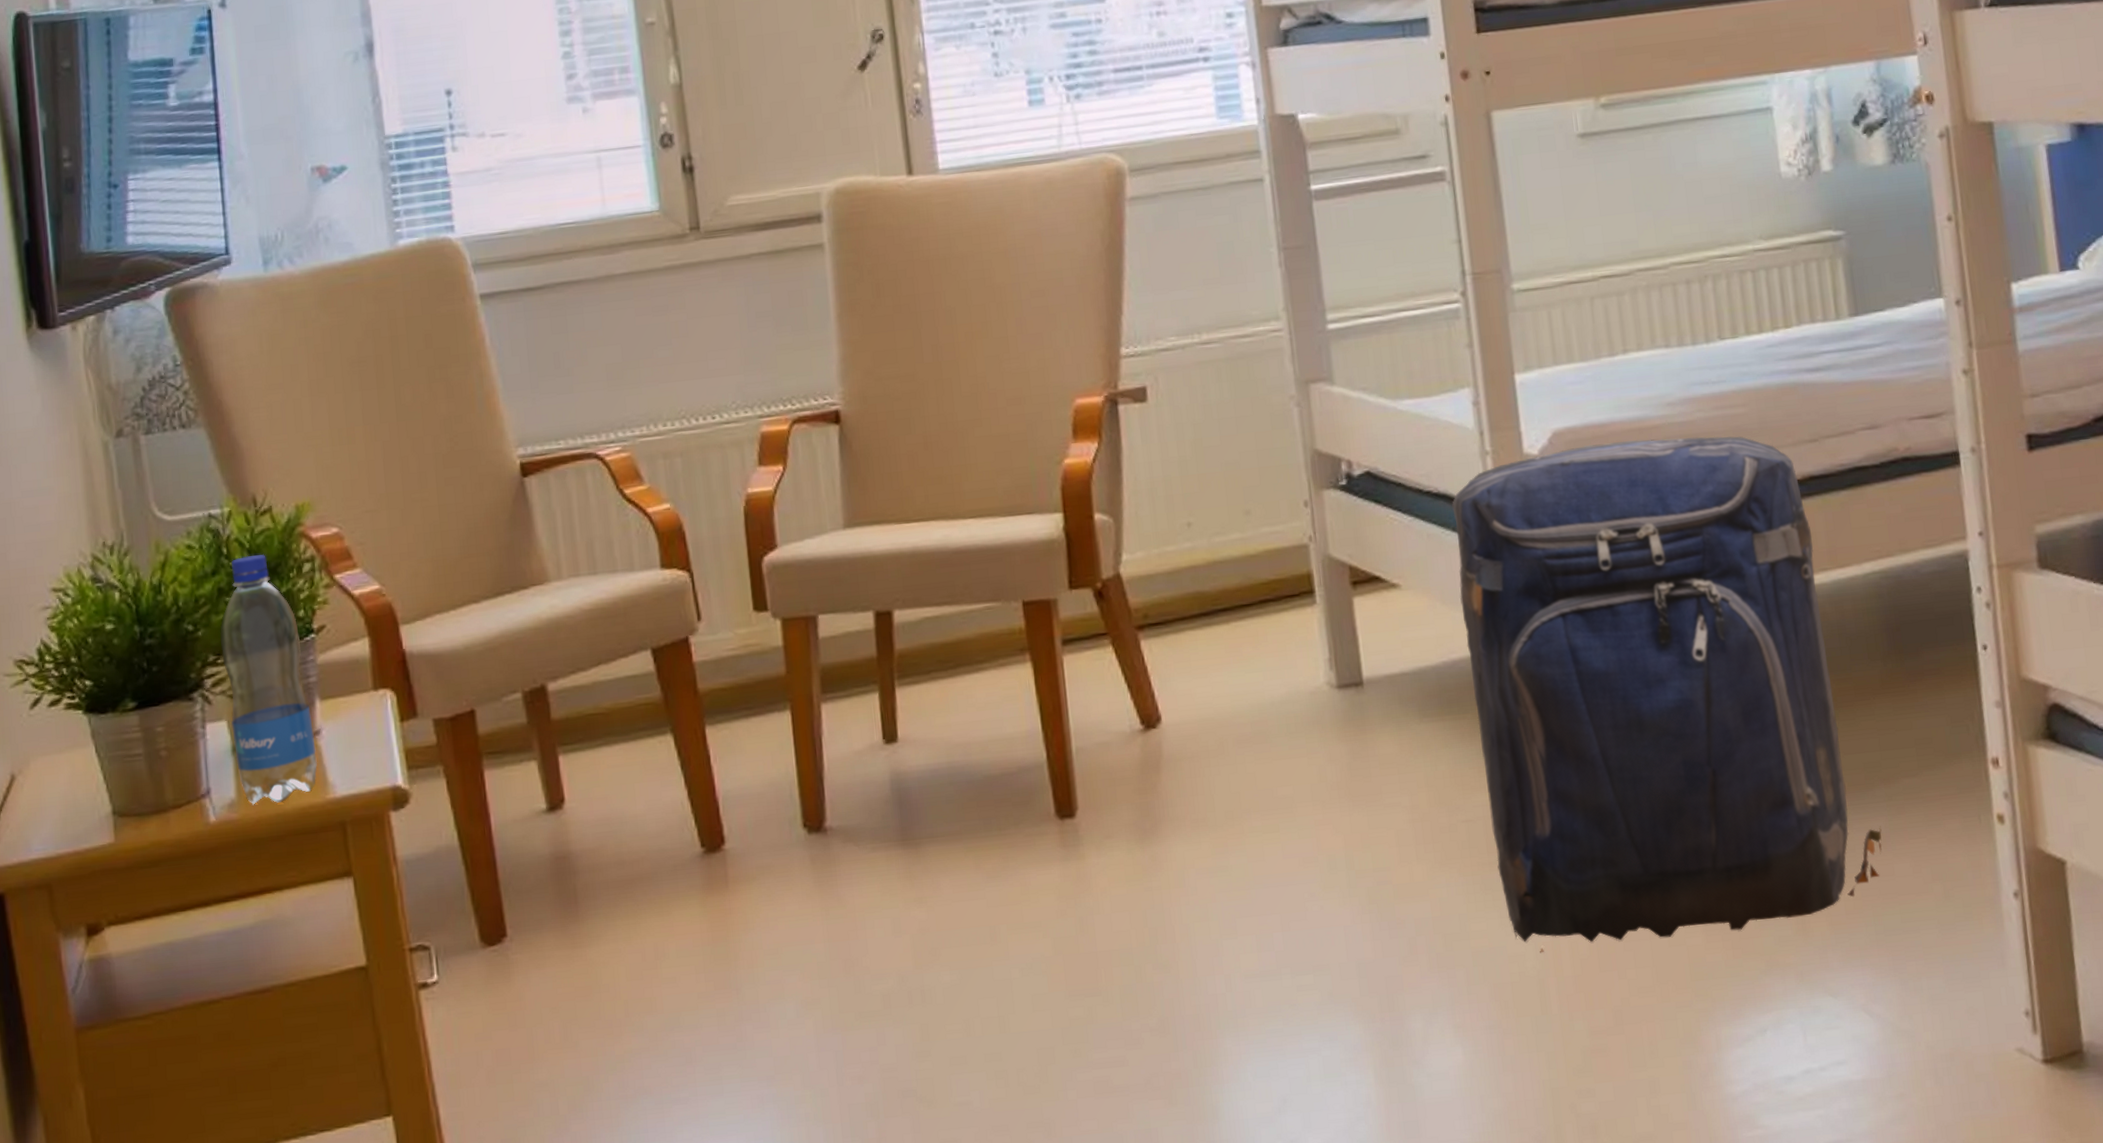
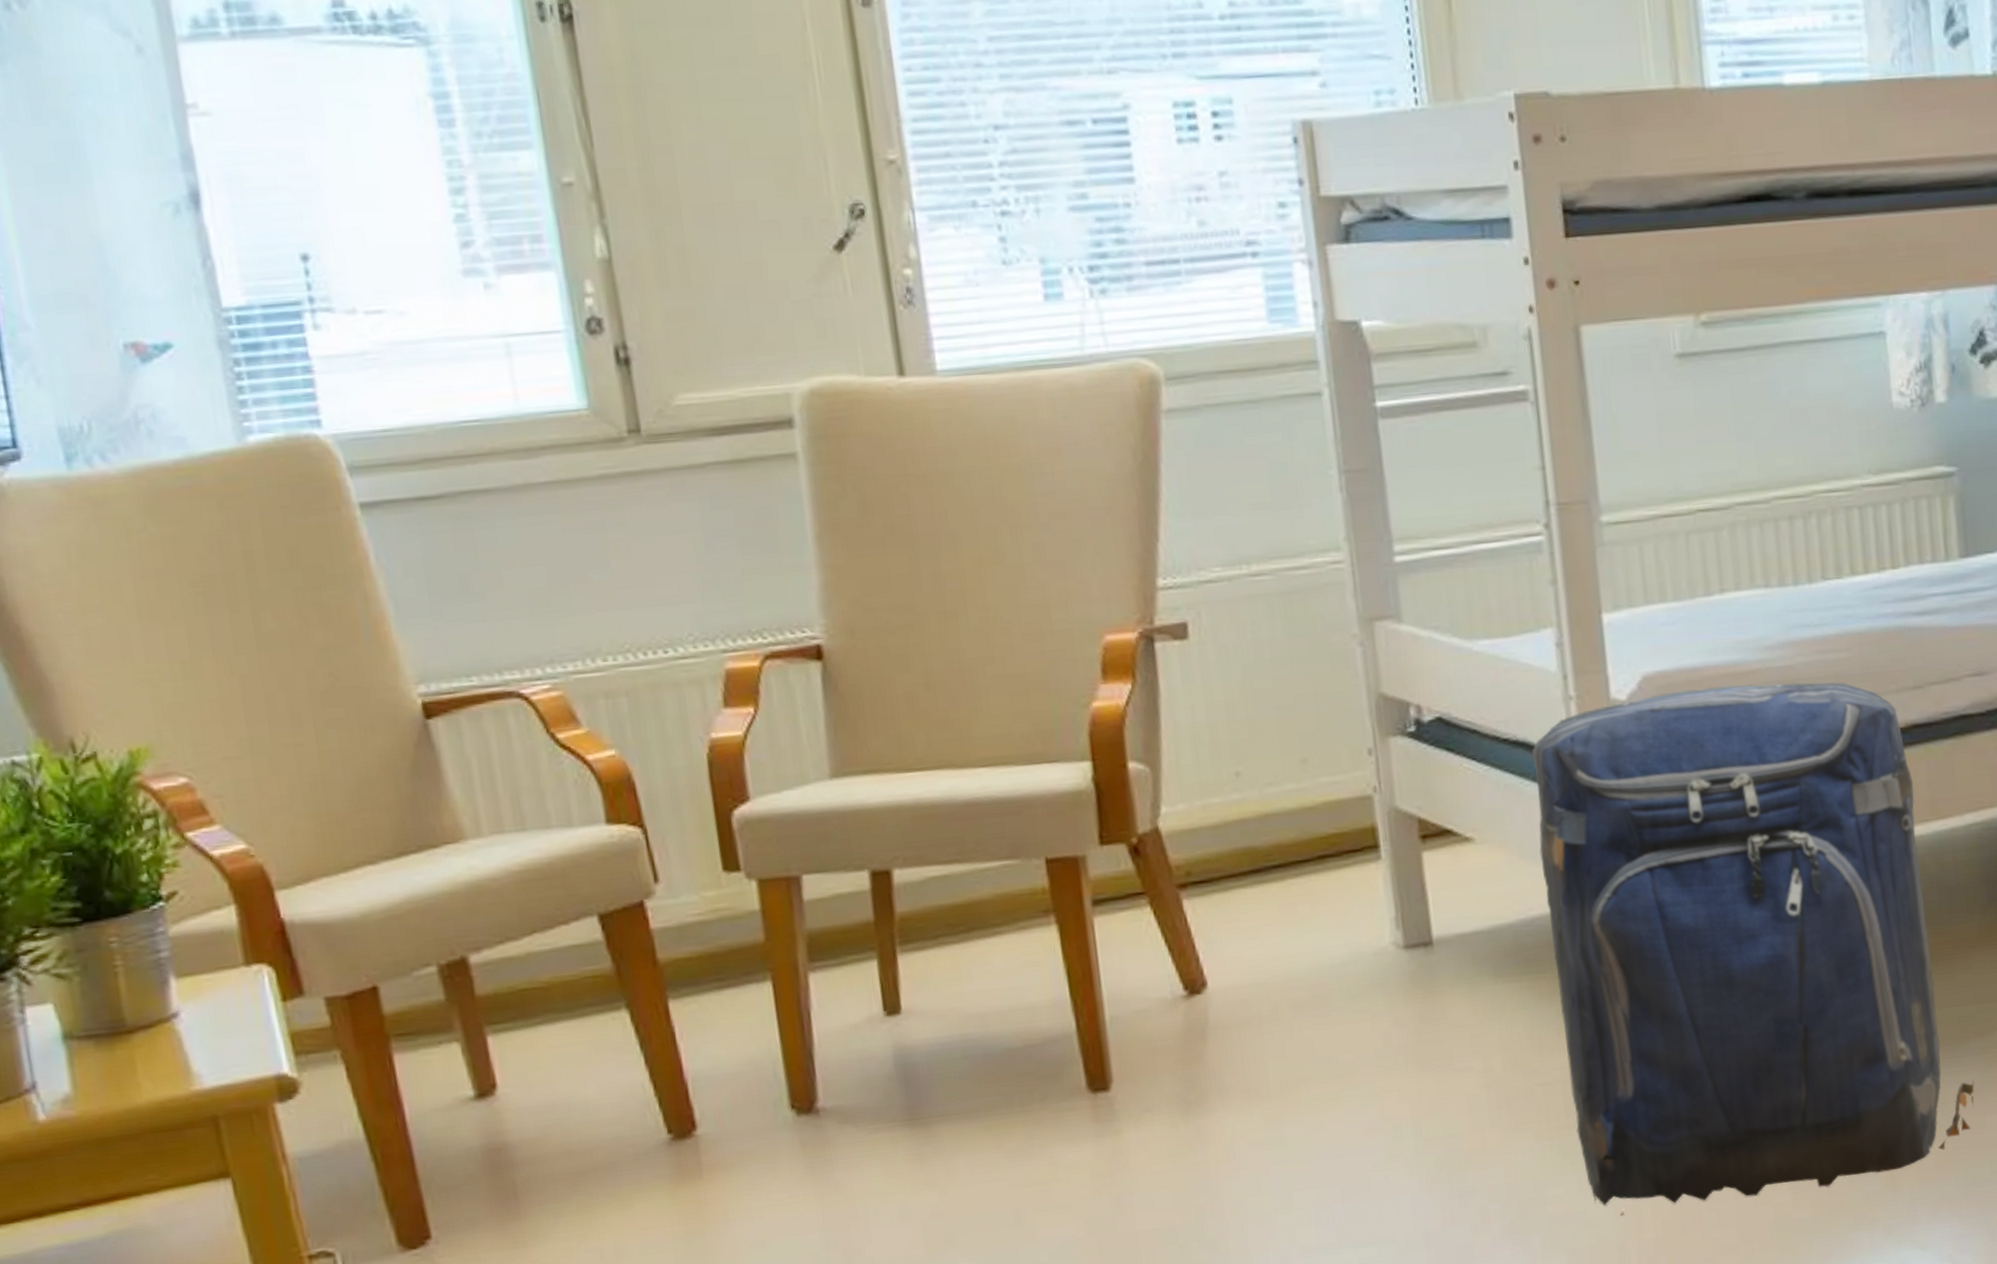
bottle: present [220,554,318,805] -> none [36,809,178,1100]

